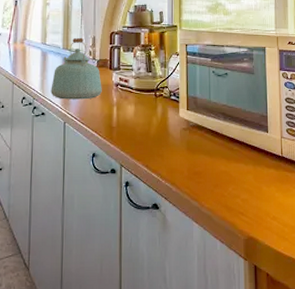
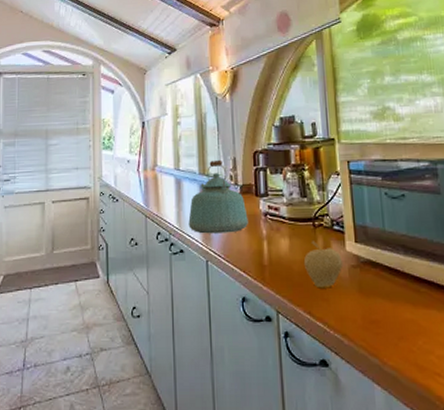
fruit: none [146,108,177,145] -> present [304,241,344,287]

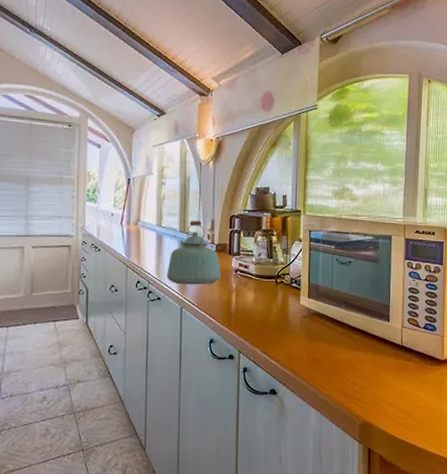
fruit: present [304,241,344,287] -> none [265,295,297,332]

